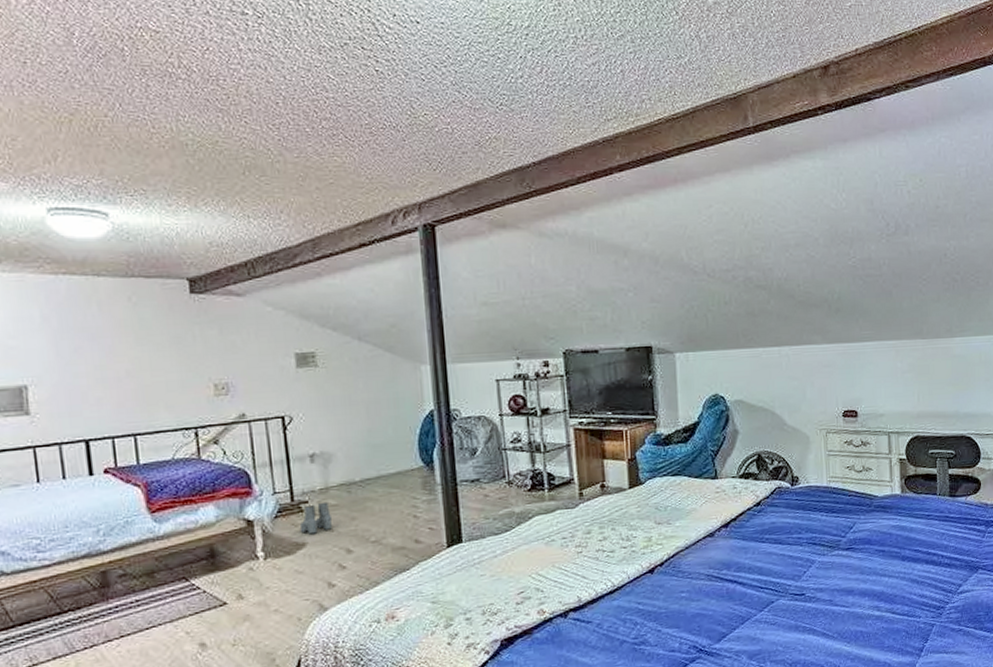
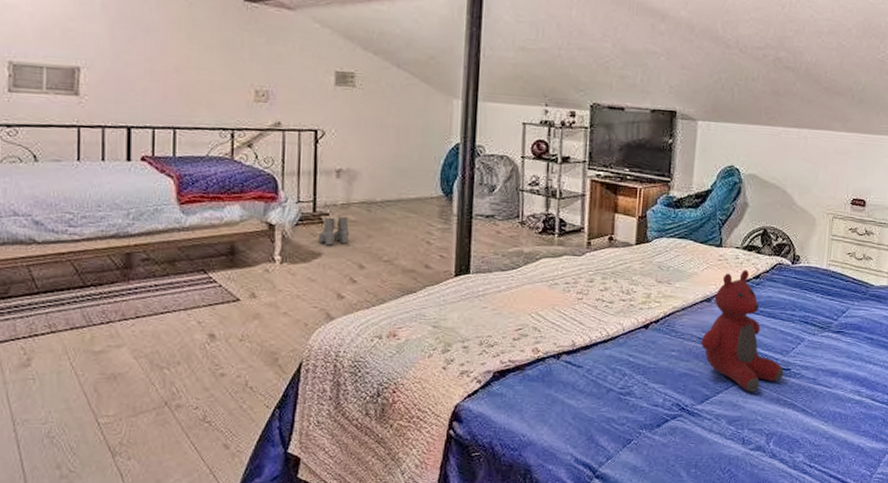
teddy bear: none [710,498,799,623] -> present [701,270,784,392]

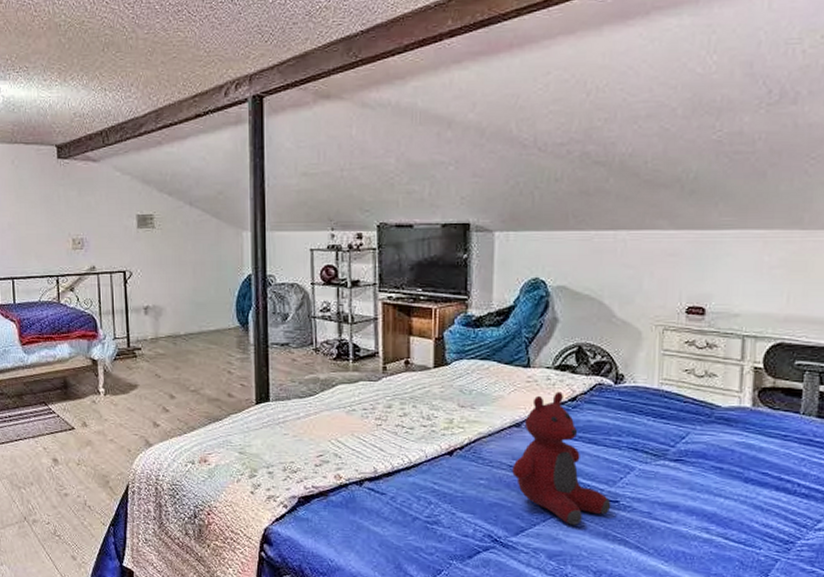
boots: present [317,216,350,246] -> none [133,350,160,378]

